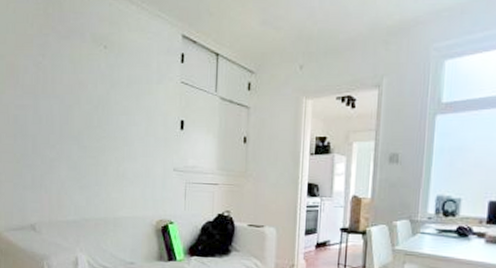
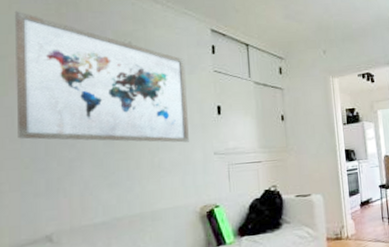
wall art: none [11,10,154,155] -> present [14,10,189,143]

